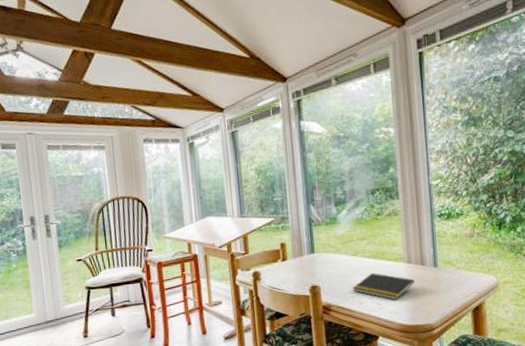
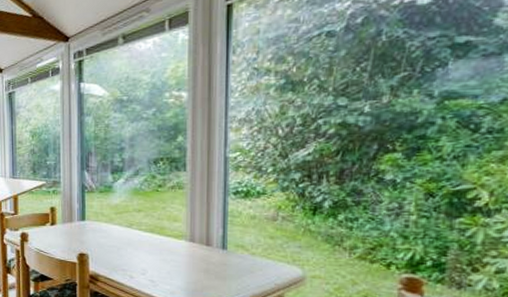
notepad: present [352,273,415,300] -> none [124,248,197,280]

